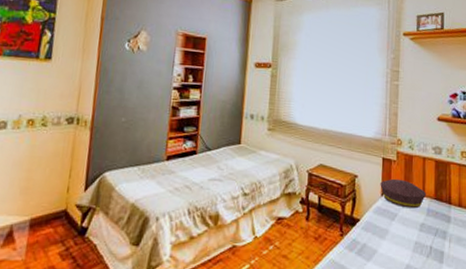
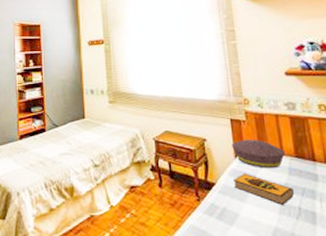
hardback book: none [377,211,429,244] -> present [233,173,295,205]

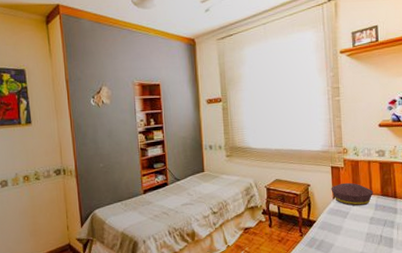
hardback book: present [233,173,295,205] -> none [331,211,378,234]

